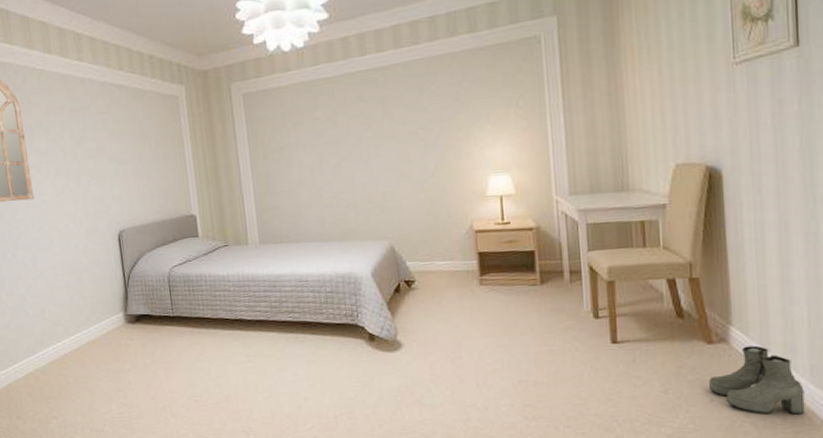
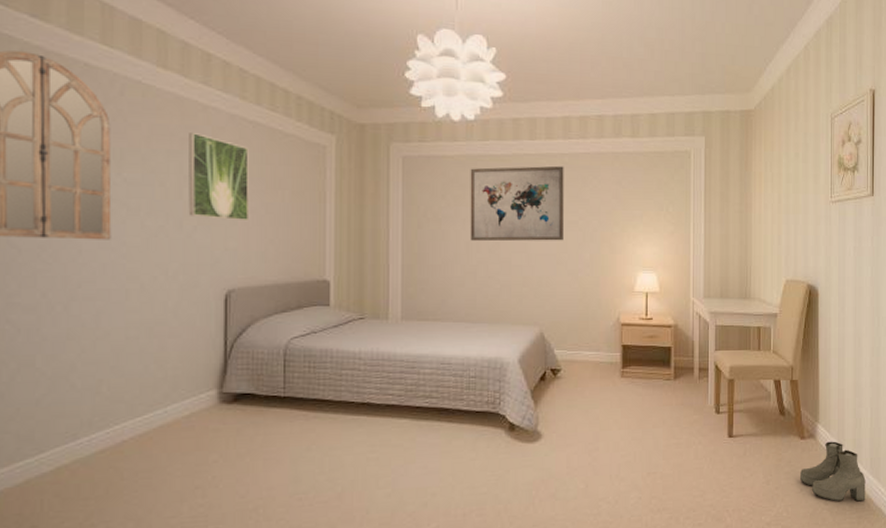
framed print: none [74,103,126,173] -> present [188,133,249,220]
wall art: none [305,76,405,165] -> present [470,165,564,242]

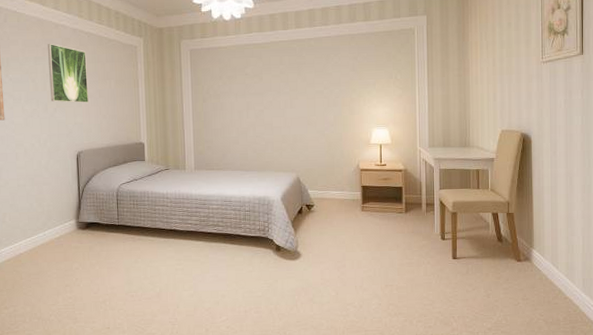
wall art: present [470,165,564,242] -> none [239,48,312,110]
boots: present [799,441,866,502] -> none [516,264,579,315]

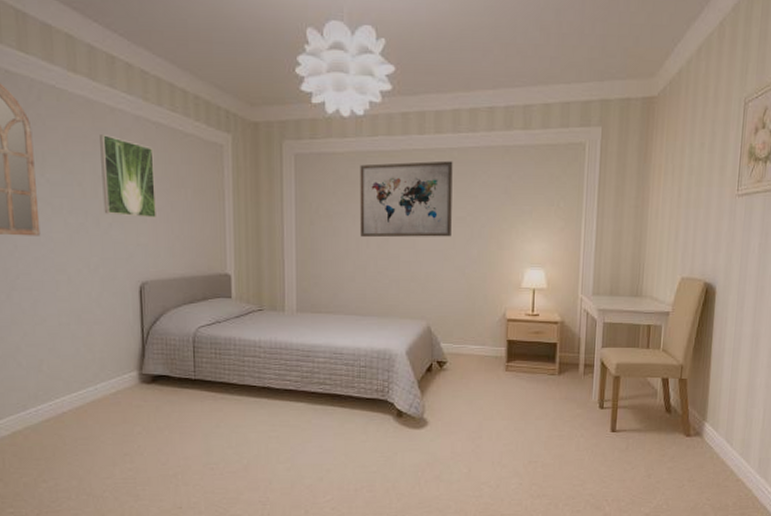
wall art: none [239,48,312,110] -> present [360,160,453,238]

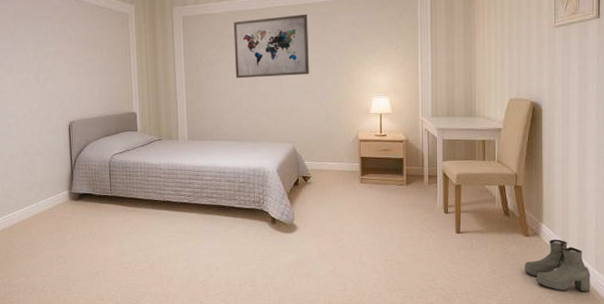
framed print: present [100,135,156,218] -> none [38,12,80,72]
boots: none [682,440,752,499] -> present [524,239,591,292]

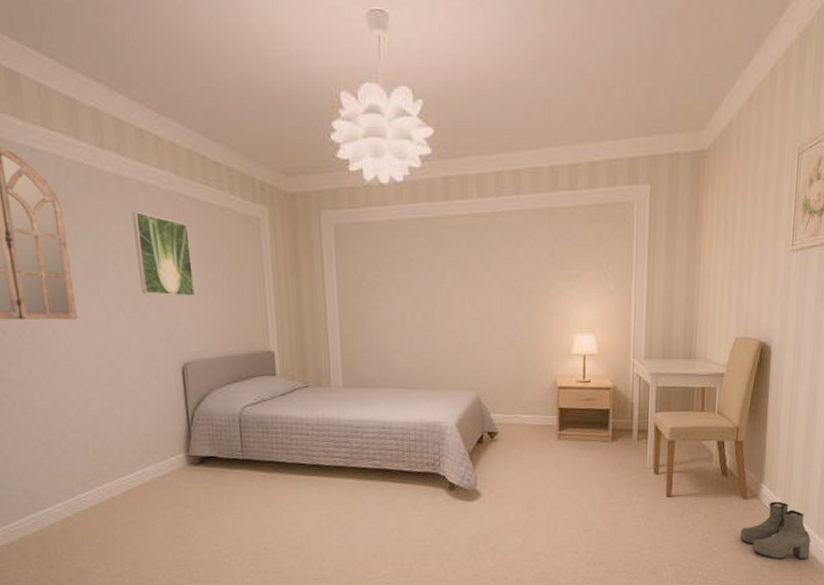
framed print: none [38,12,80,72] -> present [132,212,195,296]
wall art: present [233,14,309,79] -> none [401,225,498,309]

